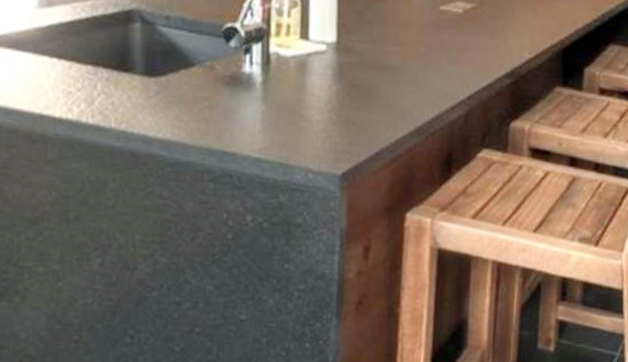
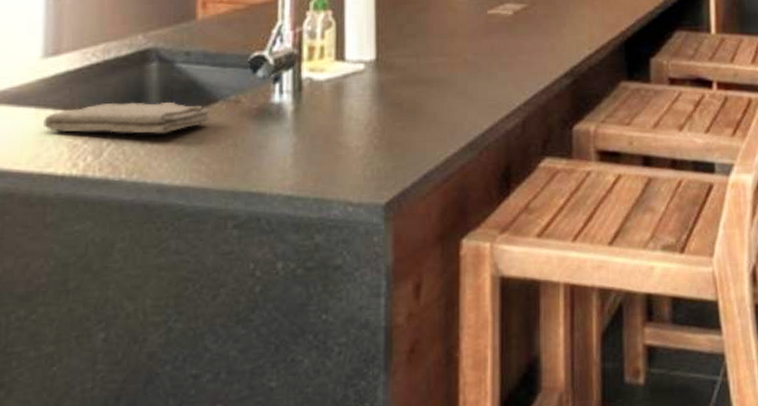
washcloth: none [40,56,188,90] -> present [42,101,210,134]

